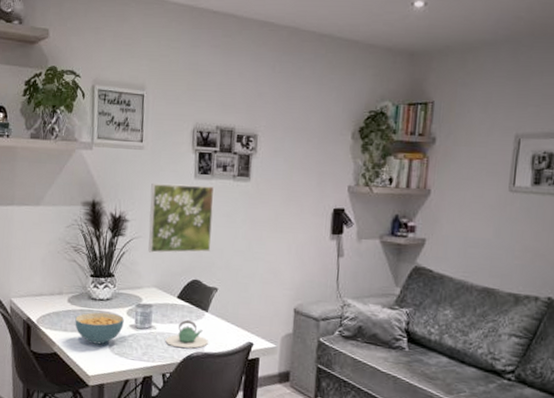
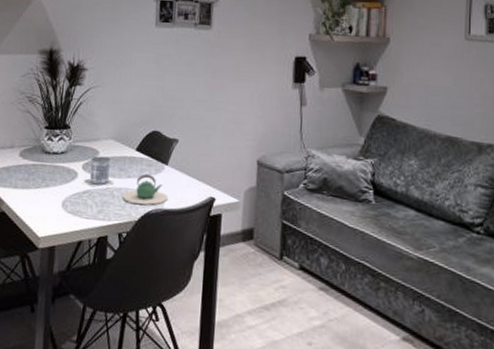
cereal bowl: present [75,312,124,345] -> none [26,167,79,203]
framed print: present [148,183,215,253] -> none [106,31,176,103]

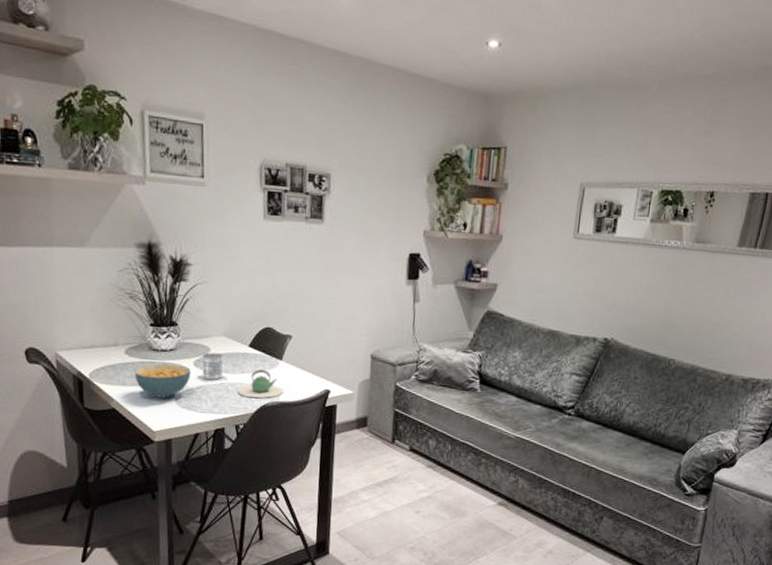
cereal bowl: none [26,167,79,203] -> present [135,364,191,398]

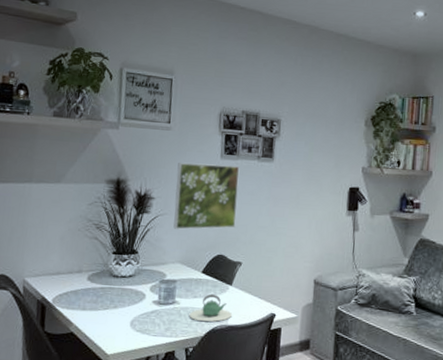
cereal bowl: present [135,364,191,398] -> none [94,289,147,322]
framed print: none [214,224,286,300] -> present [173,162,240,230]

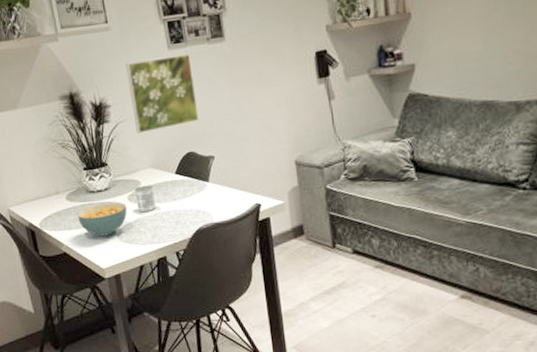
cereal bowl: none [94,289,147,322] -> present [77,202,127,237]
teapot: present [189,294,233,322] -> none [172,194,217,223]

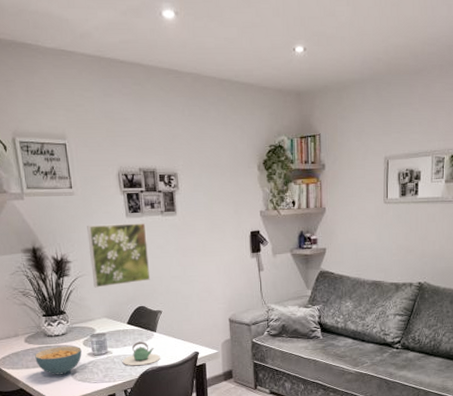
teapot: none [172,194,217,223] -> present [122,342,161,365]

